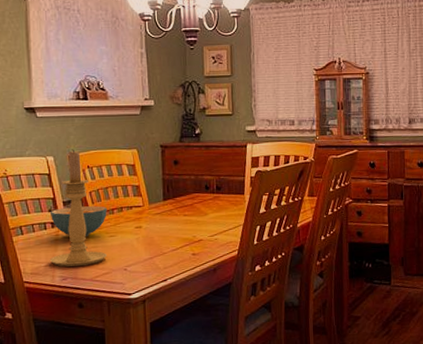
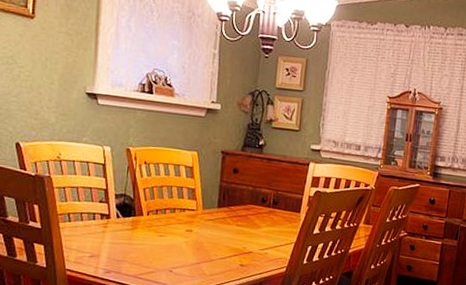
candle holder: present [49,149,107,267] -> none [94,142,154,262]
cereal bowl: present [51,206,107,236] -> none [101,200,159,233]

